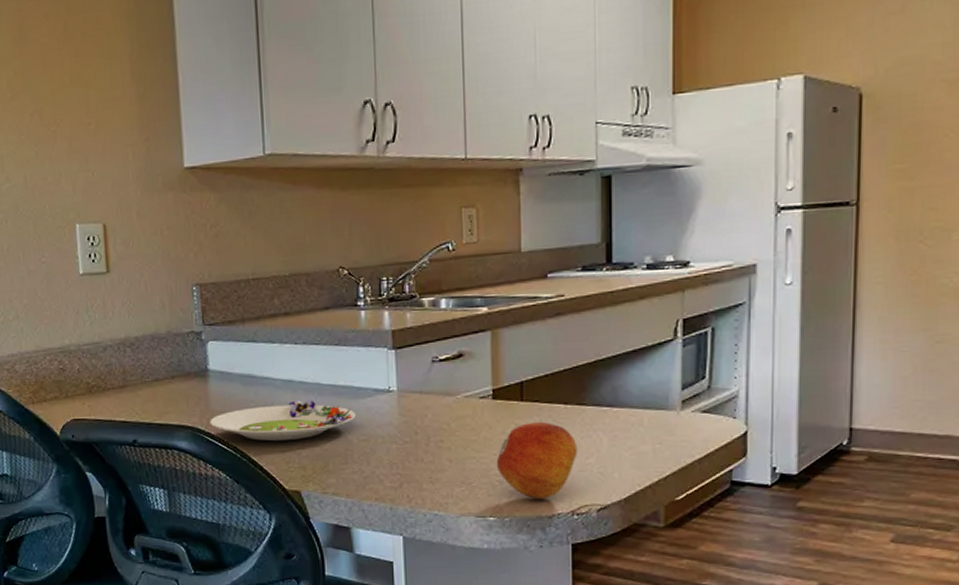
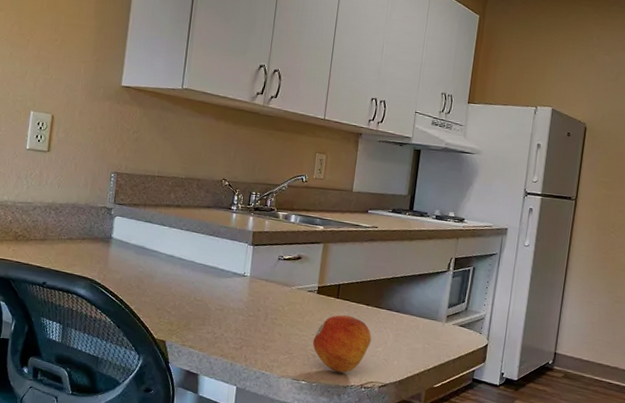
salad plate: present [209,400,356,442] -> none [105,271,217,302]

